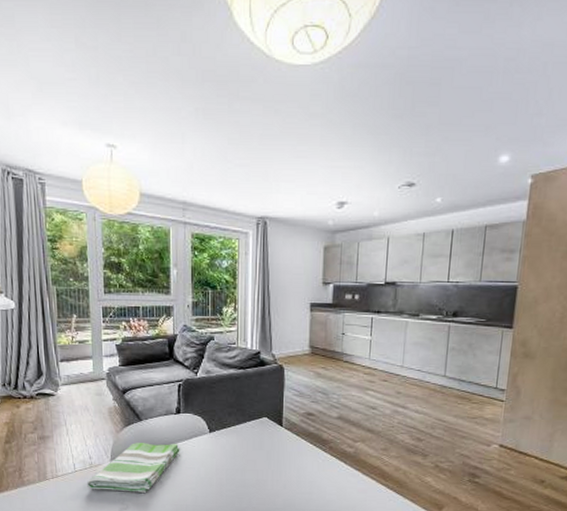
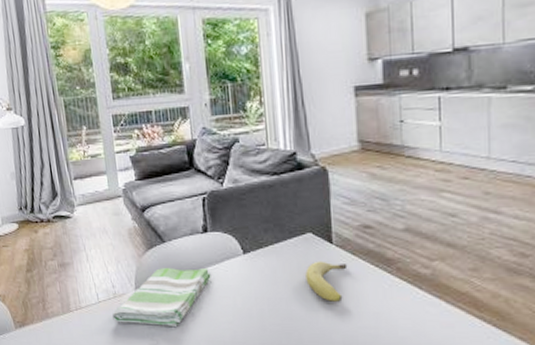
fruit: none [259,440,293,473] -> present [305,261,348,302]

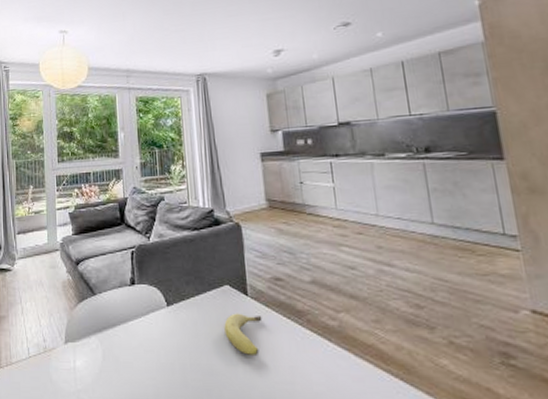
dish towel: present [111,268,211,327] -> none [40,321,137,383]

